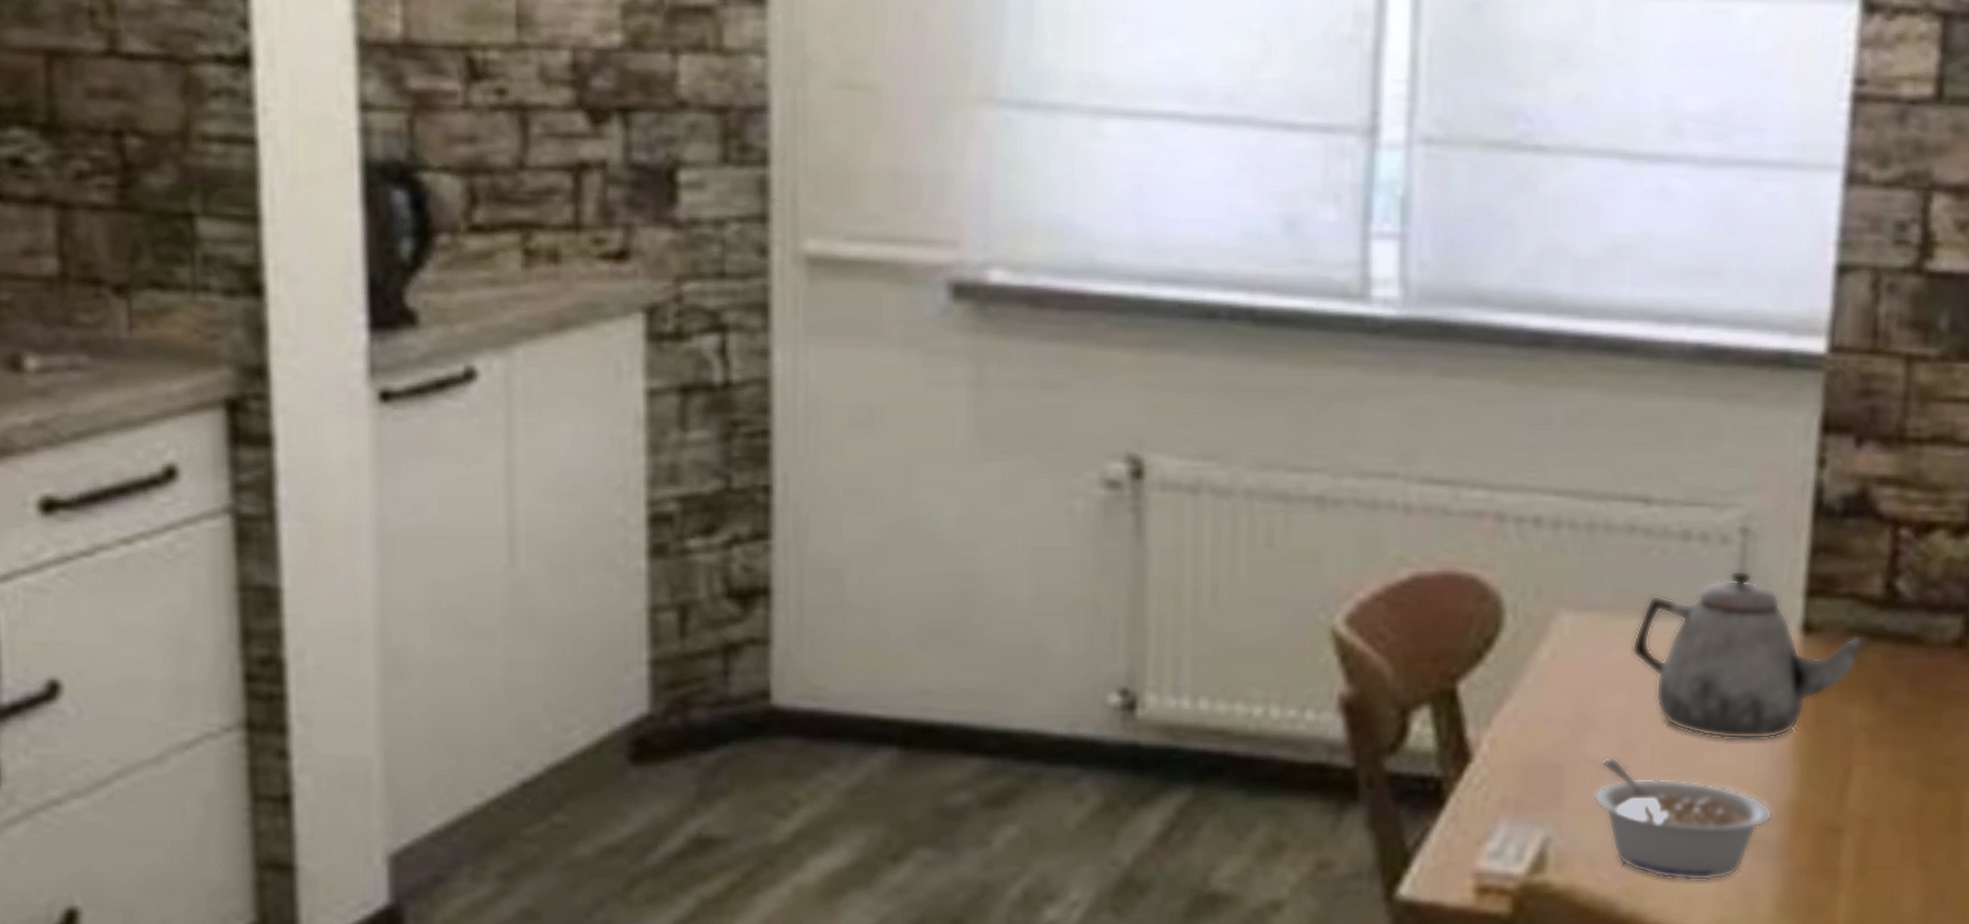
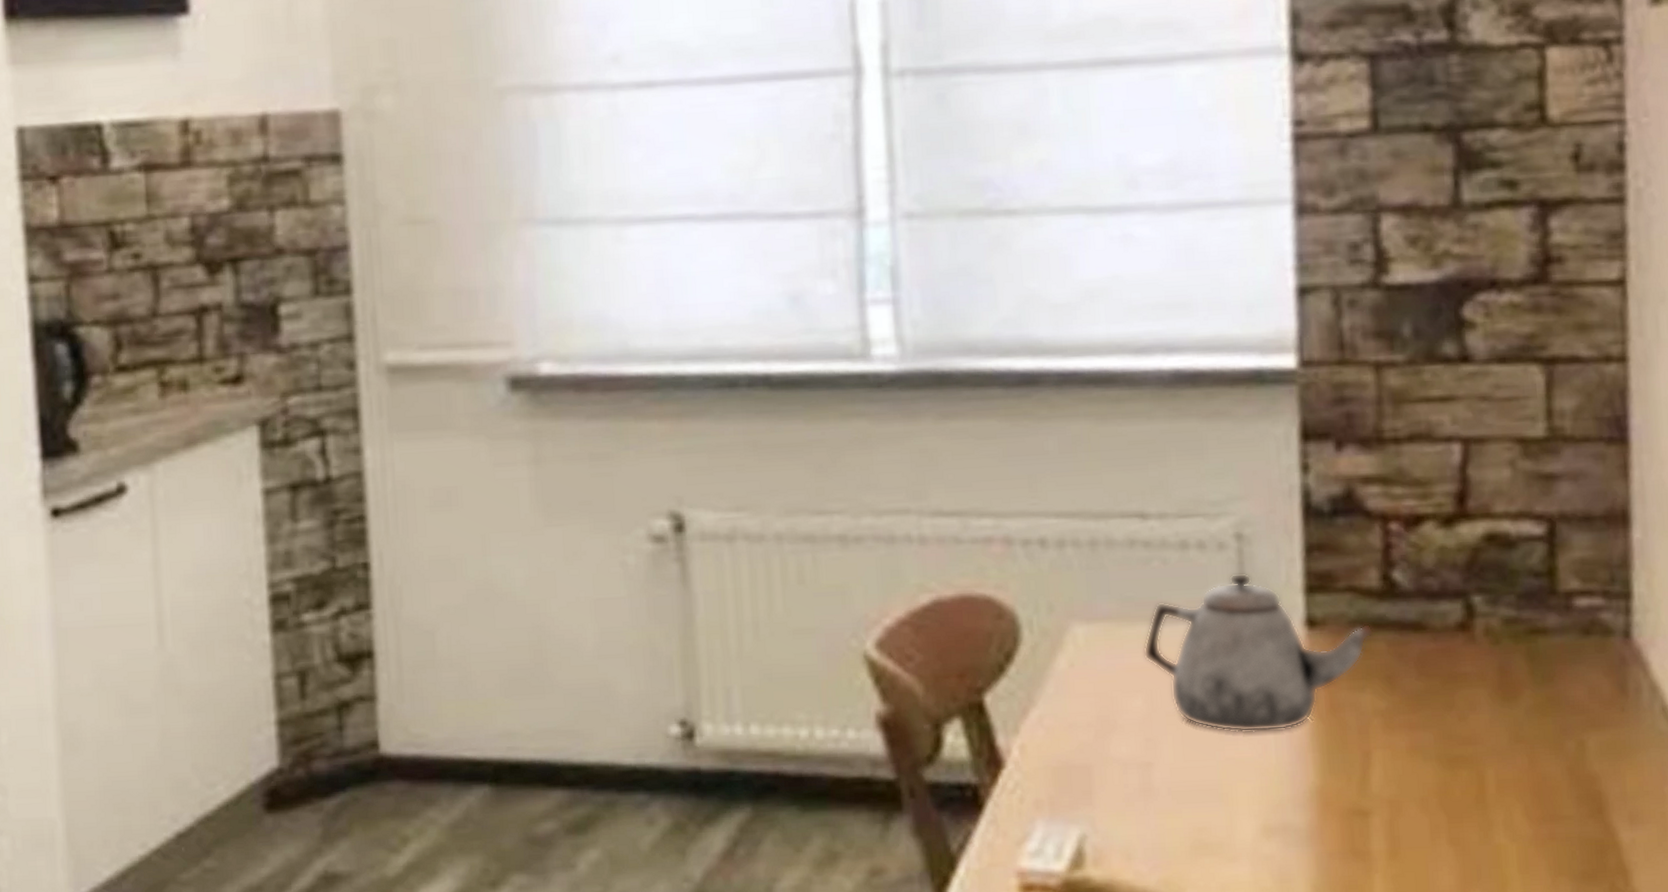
legume: present [1594,757,1773,881] -> none [1123,755,1299,870]

